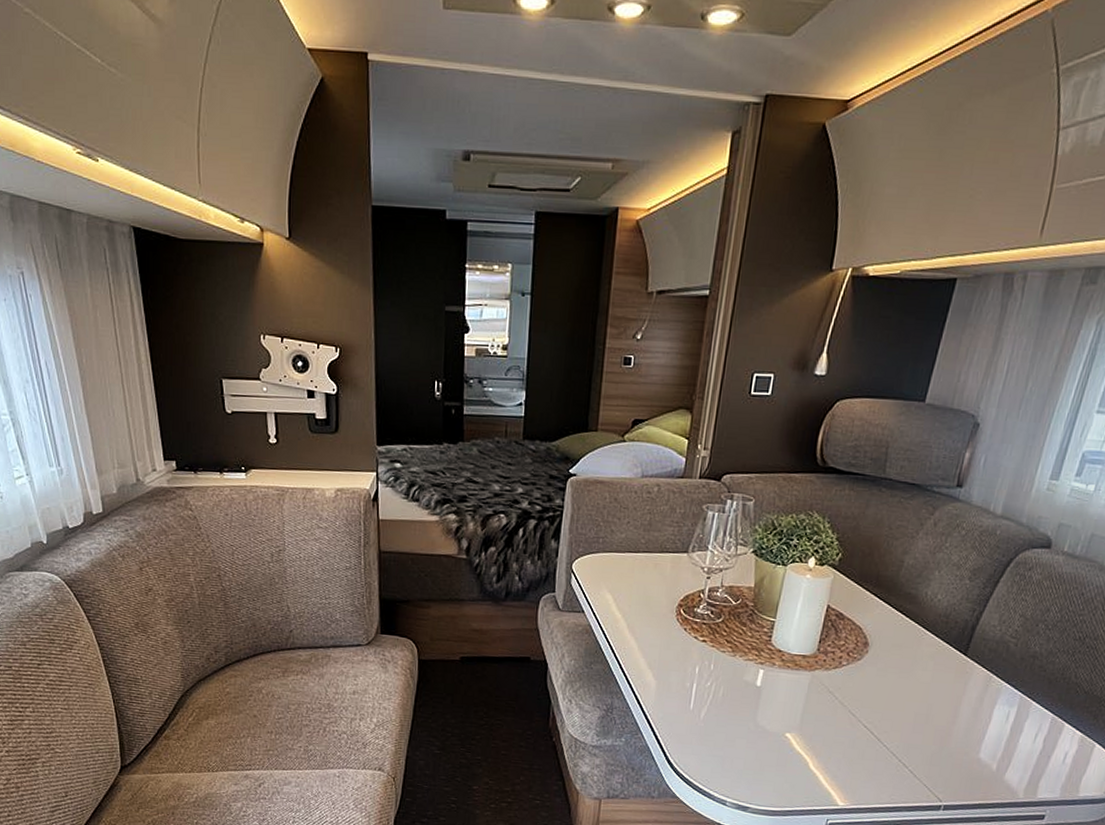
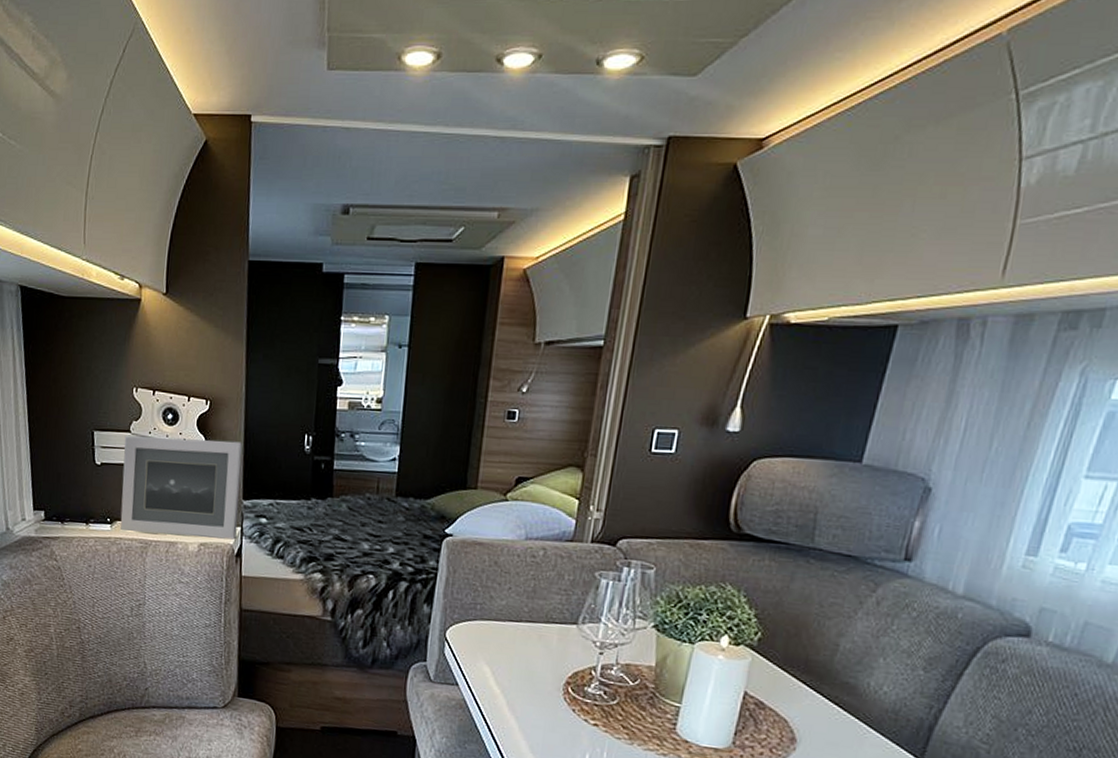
picture frame: none [254,383,375,485] -> present [120,436,243,540]

